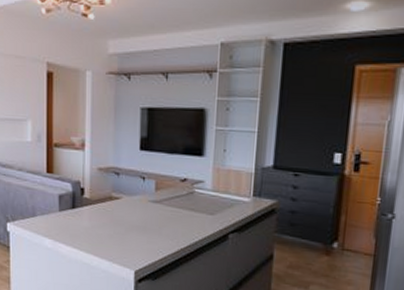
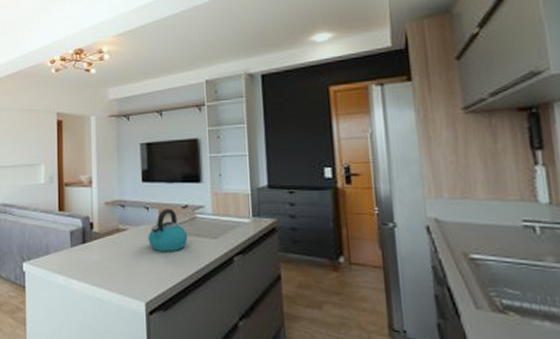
kettle: none [142,180,184,225] -> present [148,208,188,252]

